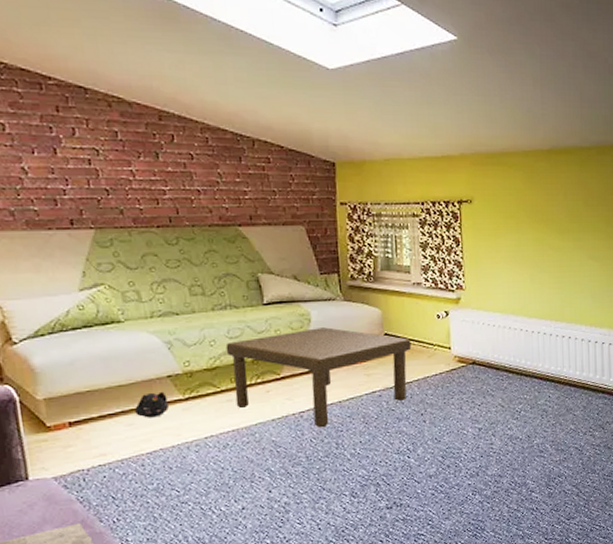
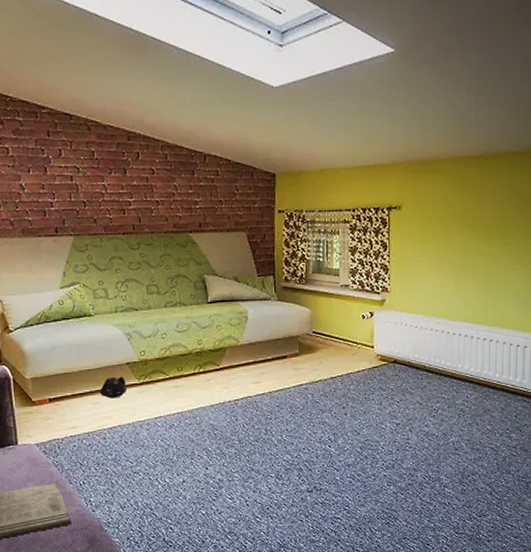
coffee table: present [225,327,412,428] -> none [175,324,337,415]

